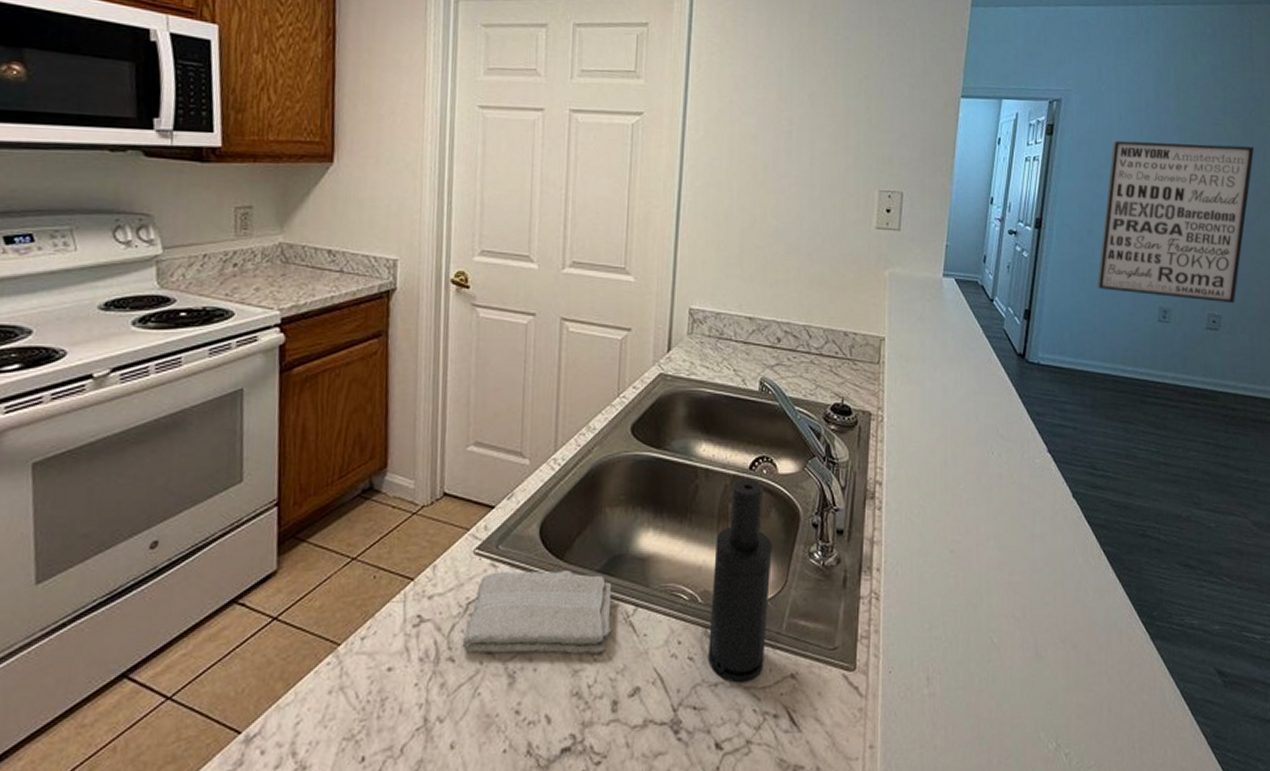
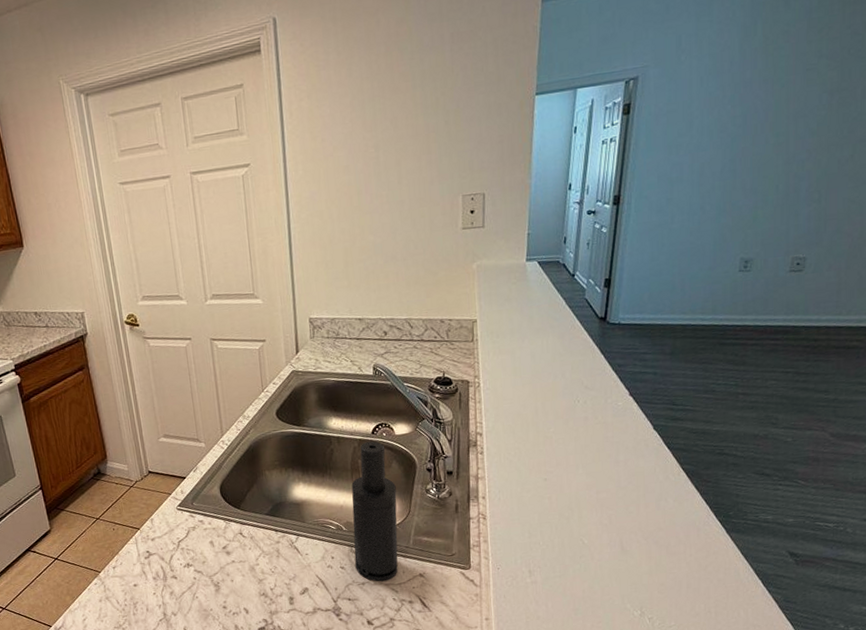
washcloth: present [462,570,612,654] -> none [179,515,283,572]
wall art: present [1098,140,1254,304] -> none [677,86,851,251]

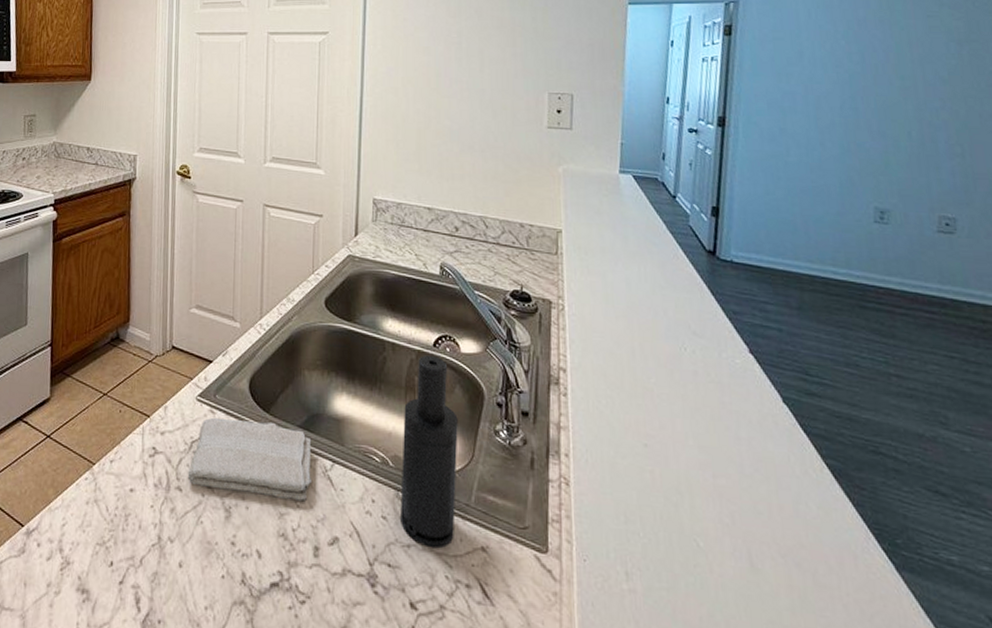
washcloth: none [179,515,283,572] -> present [187,417,313,502]

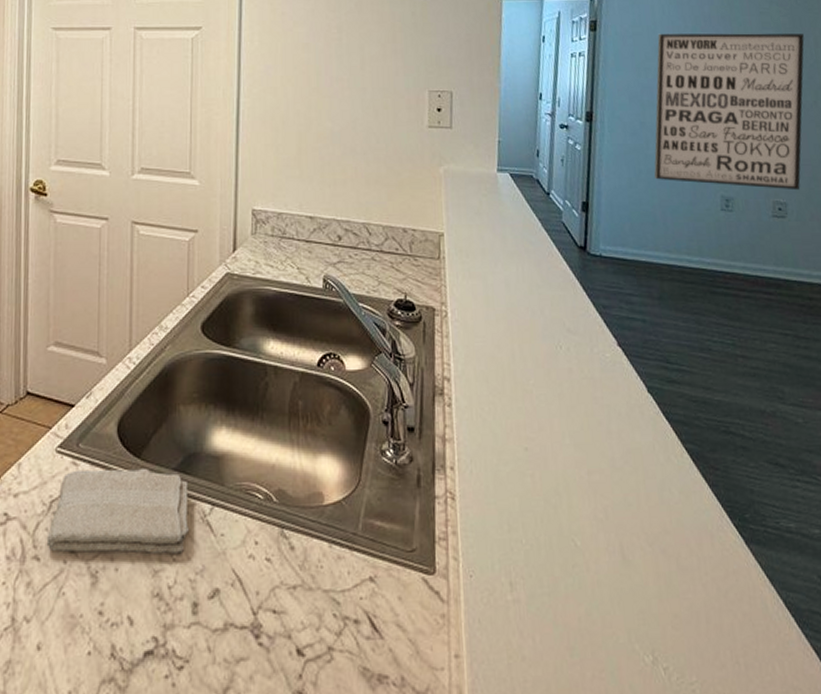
soap dispenser: present [400,355,458,549] -> none [285,377,344,586]
wall art: none [795,37,983,206] -> present [654,33,804,191]

